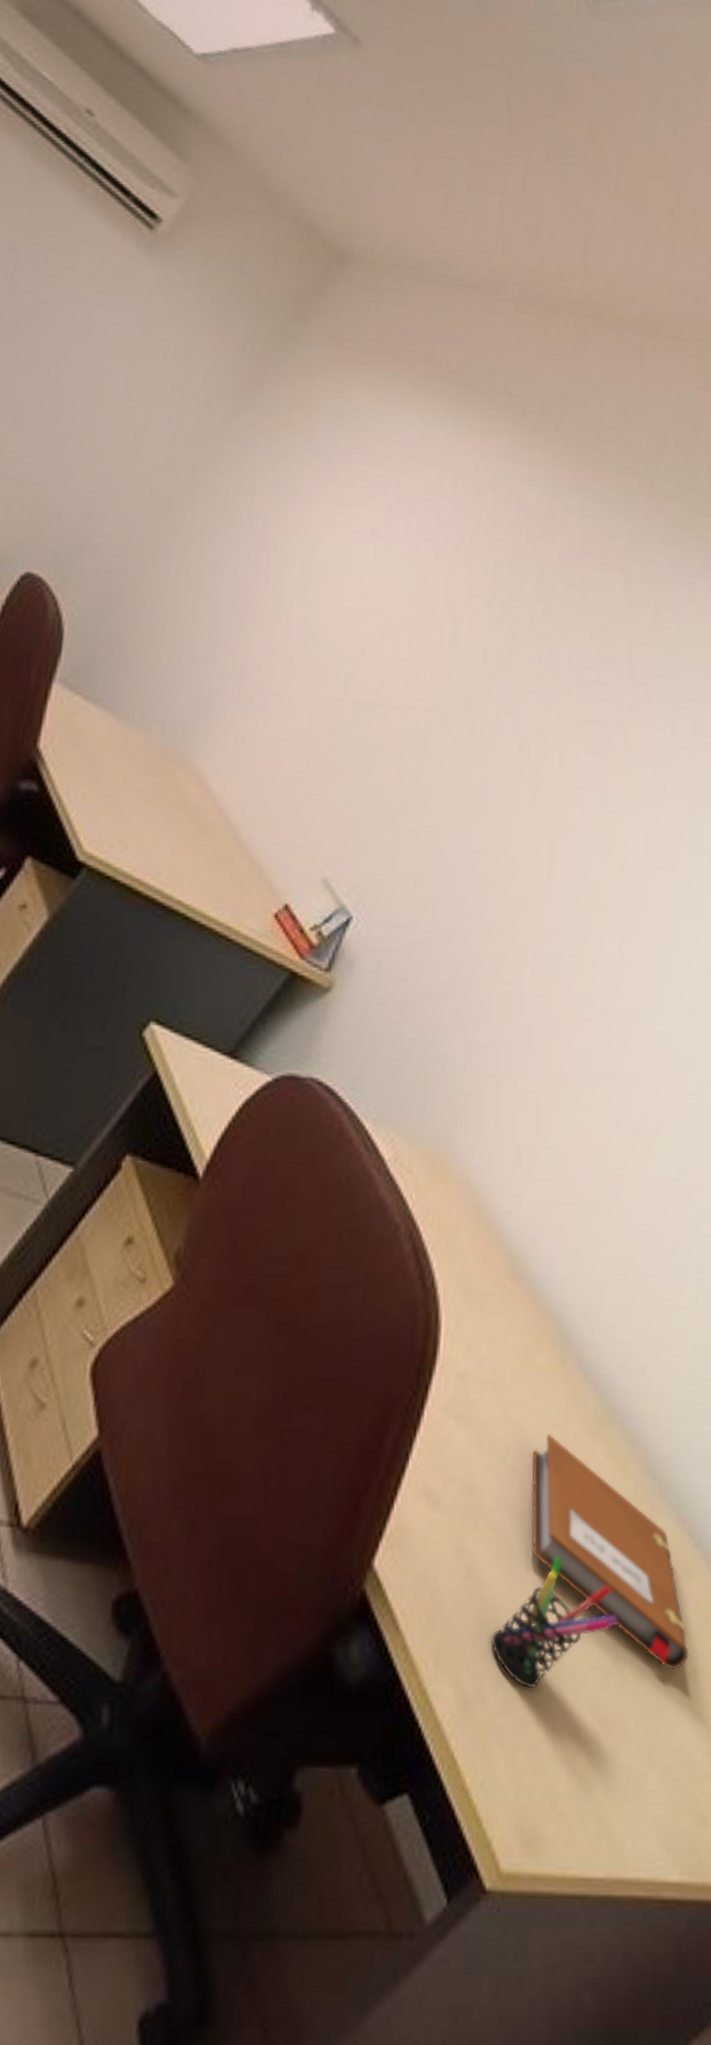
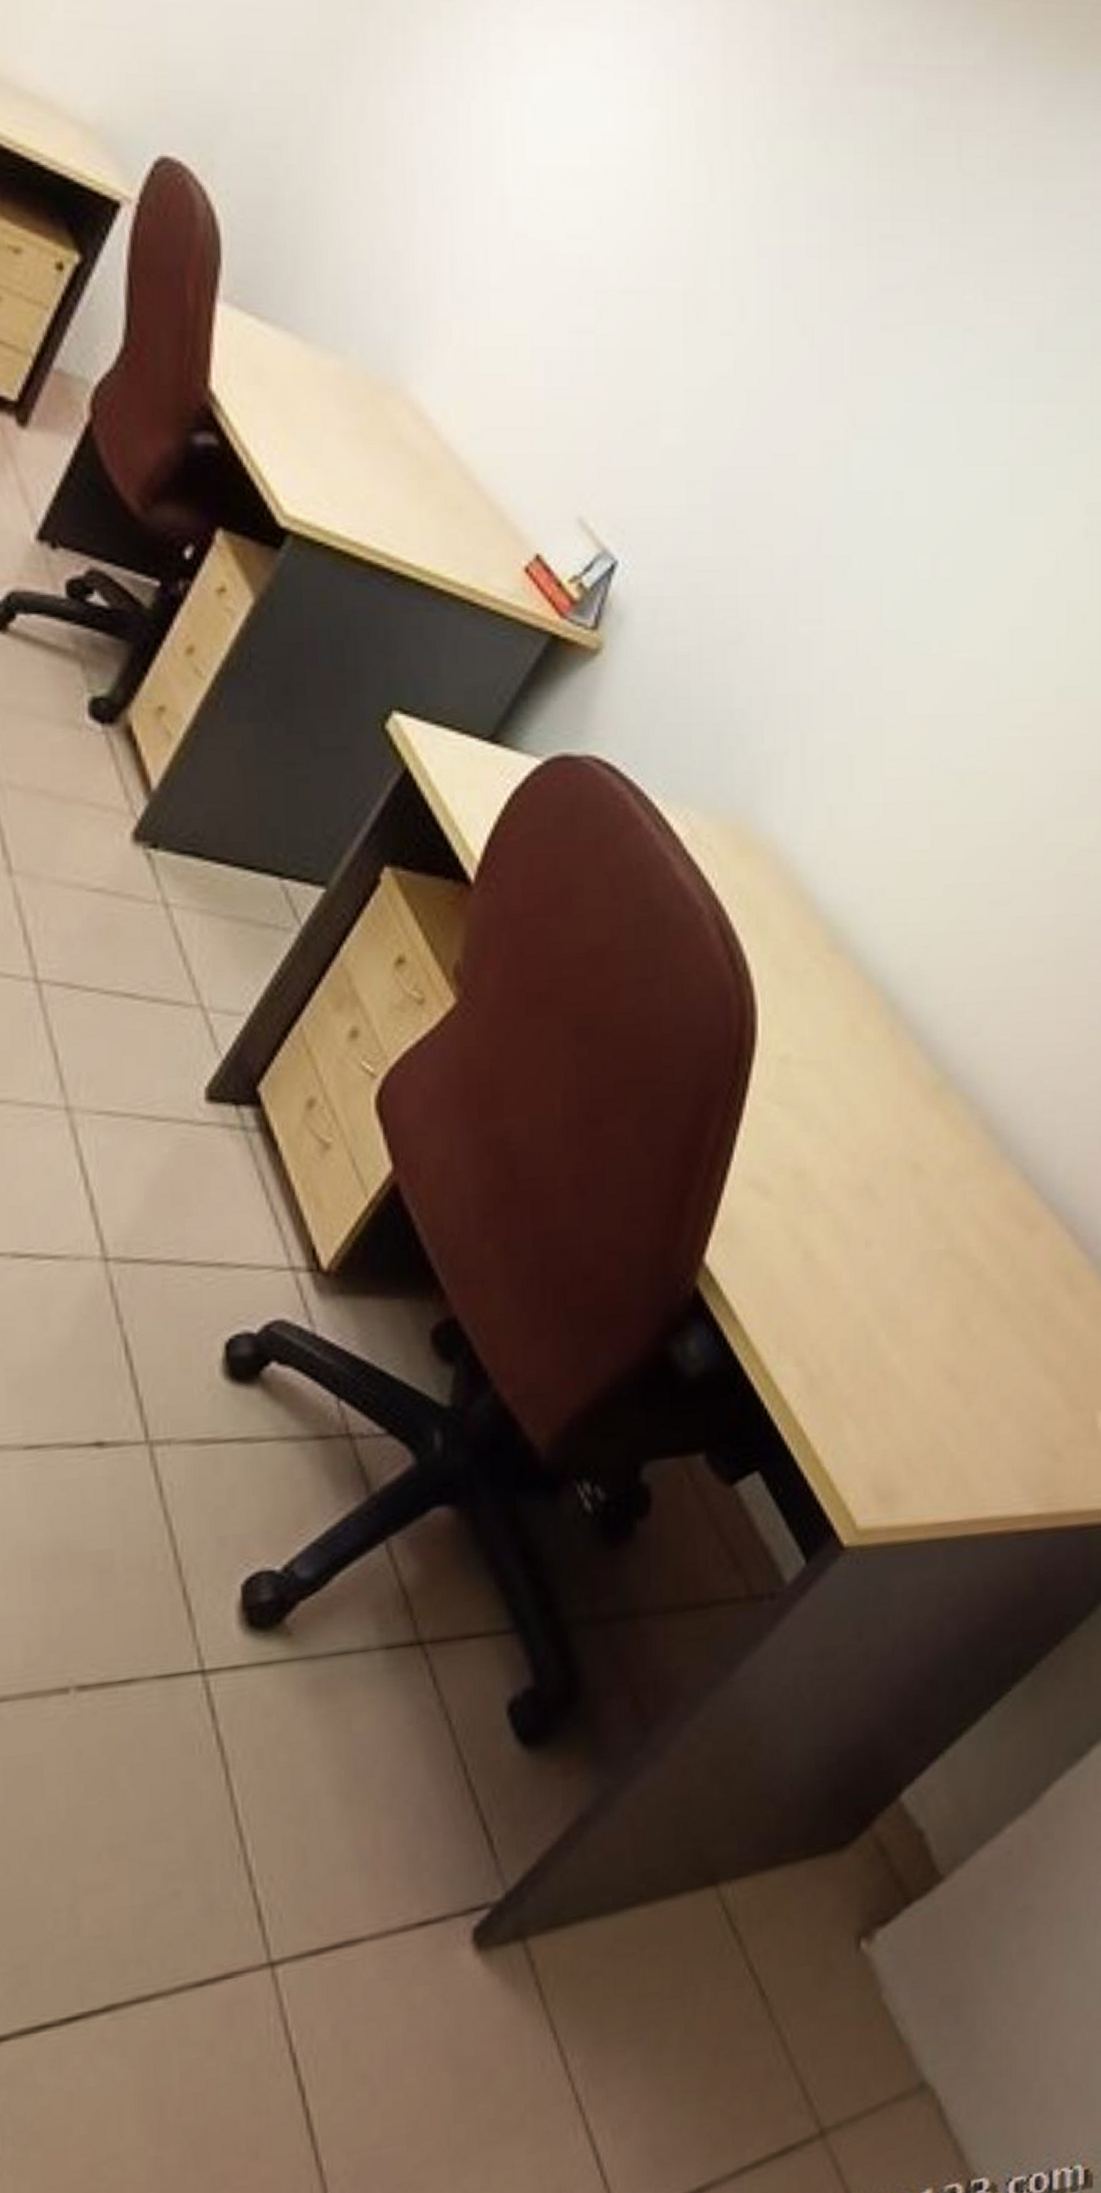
pen holder: present [490,1555,618,1688] -> none [833,1227,964,1358]
notebook: present [531,1434,689,1669] -> none [865,1108,1039,1322]

